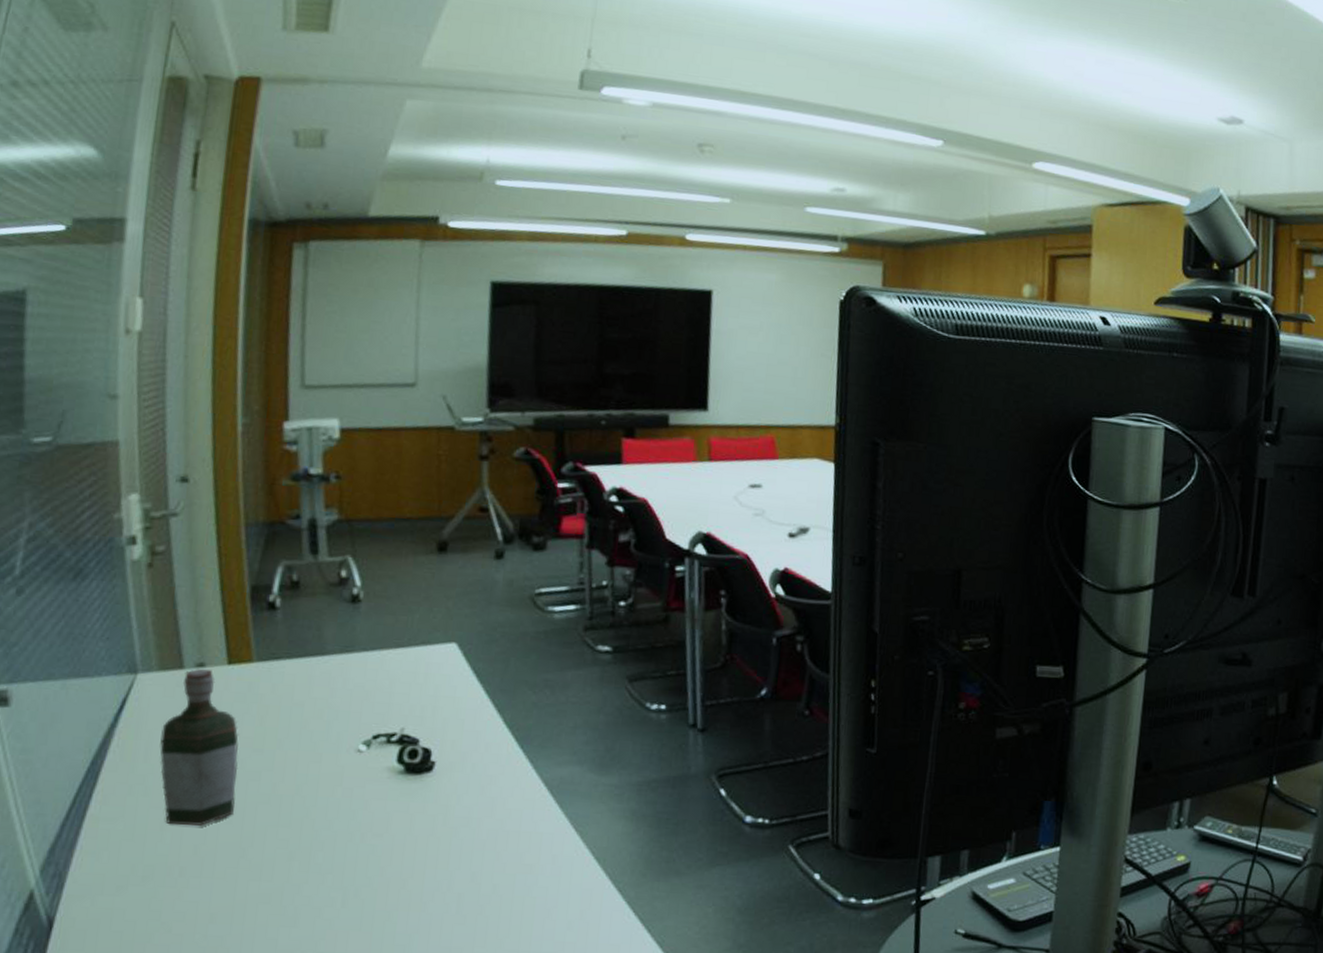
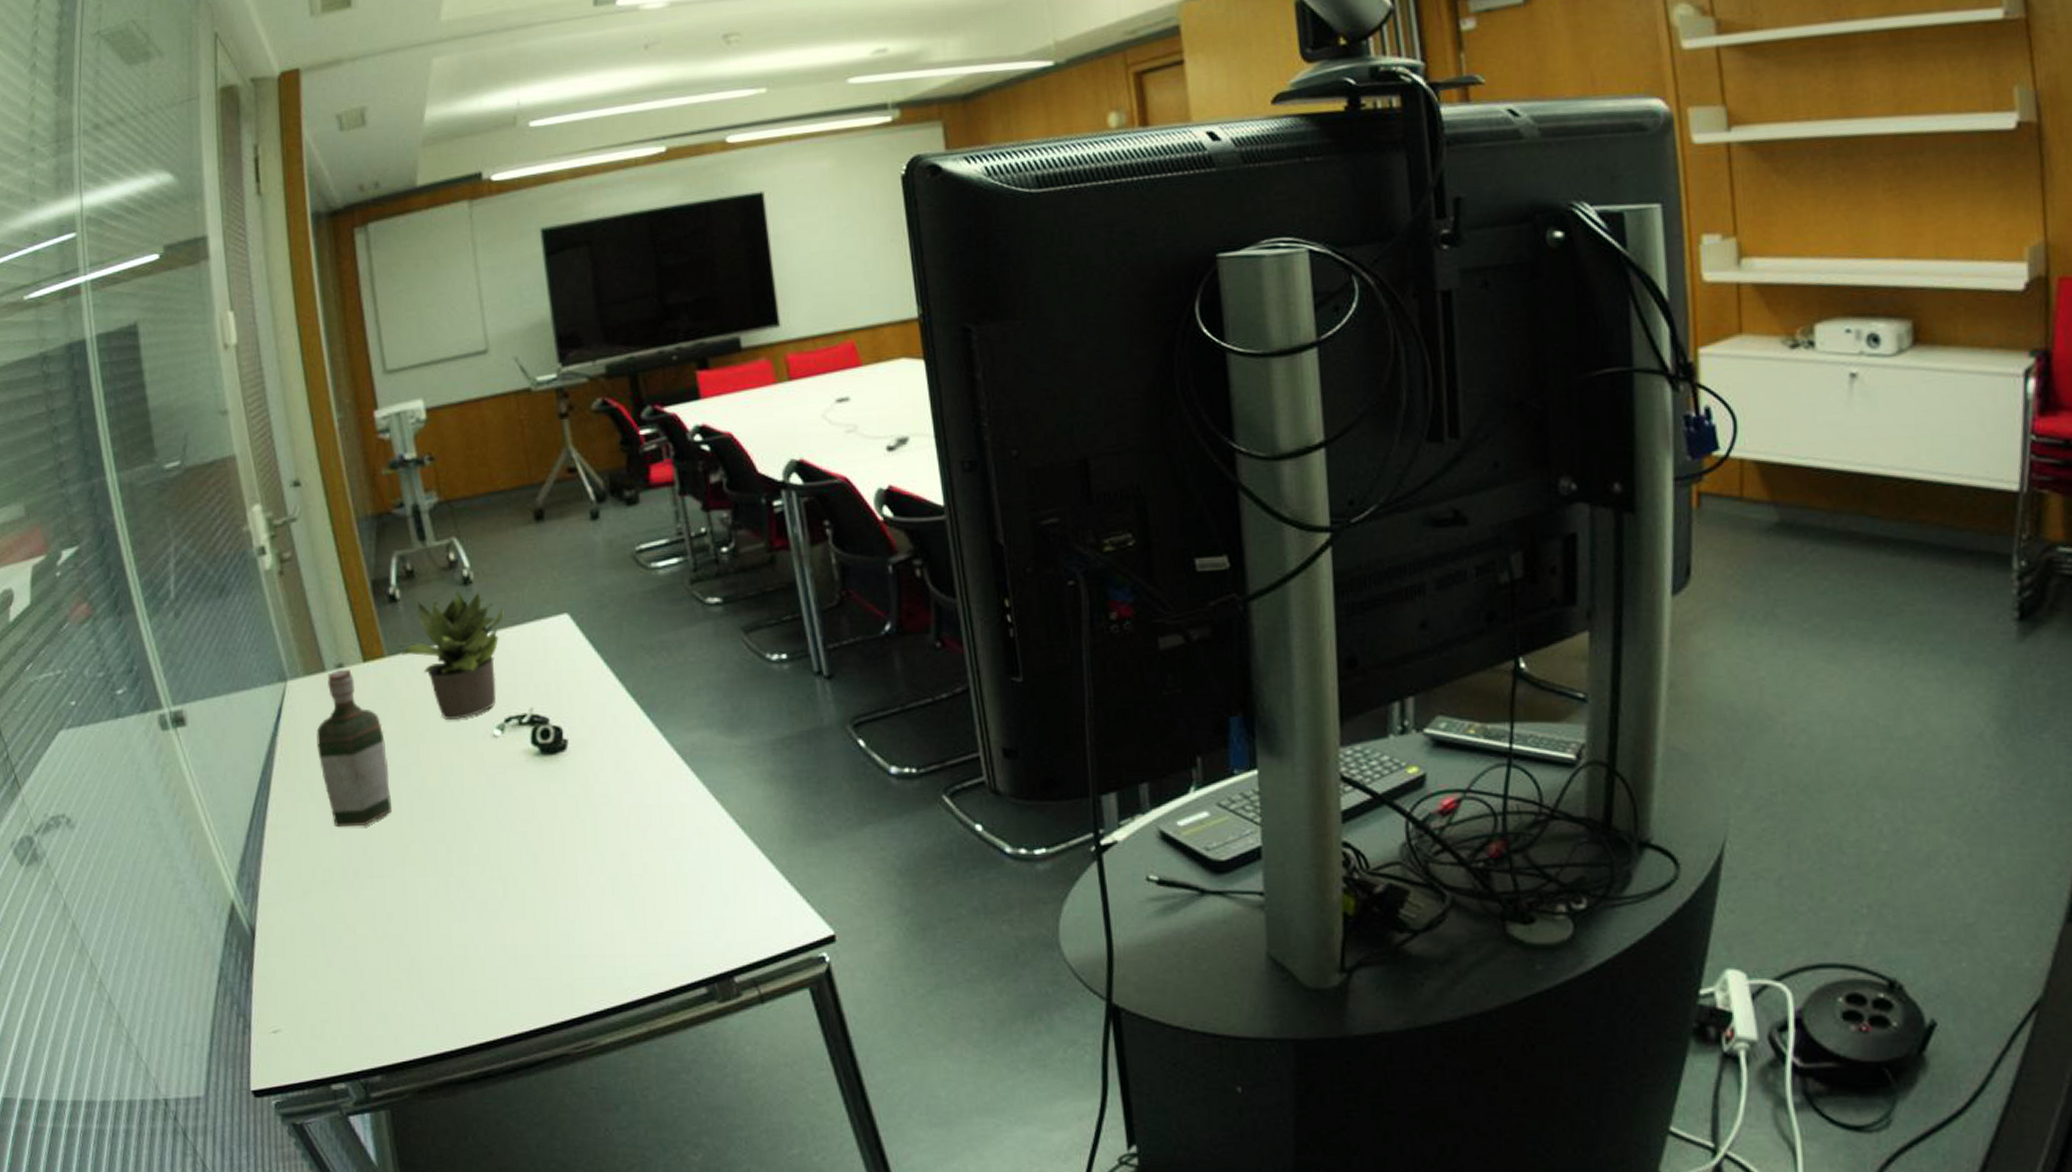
potted plant: none [273,605,390,731] -> present [402,588,504,720]

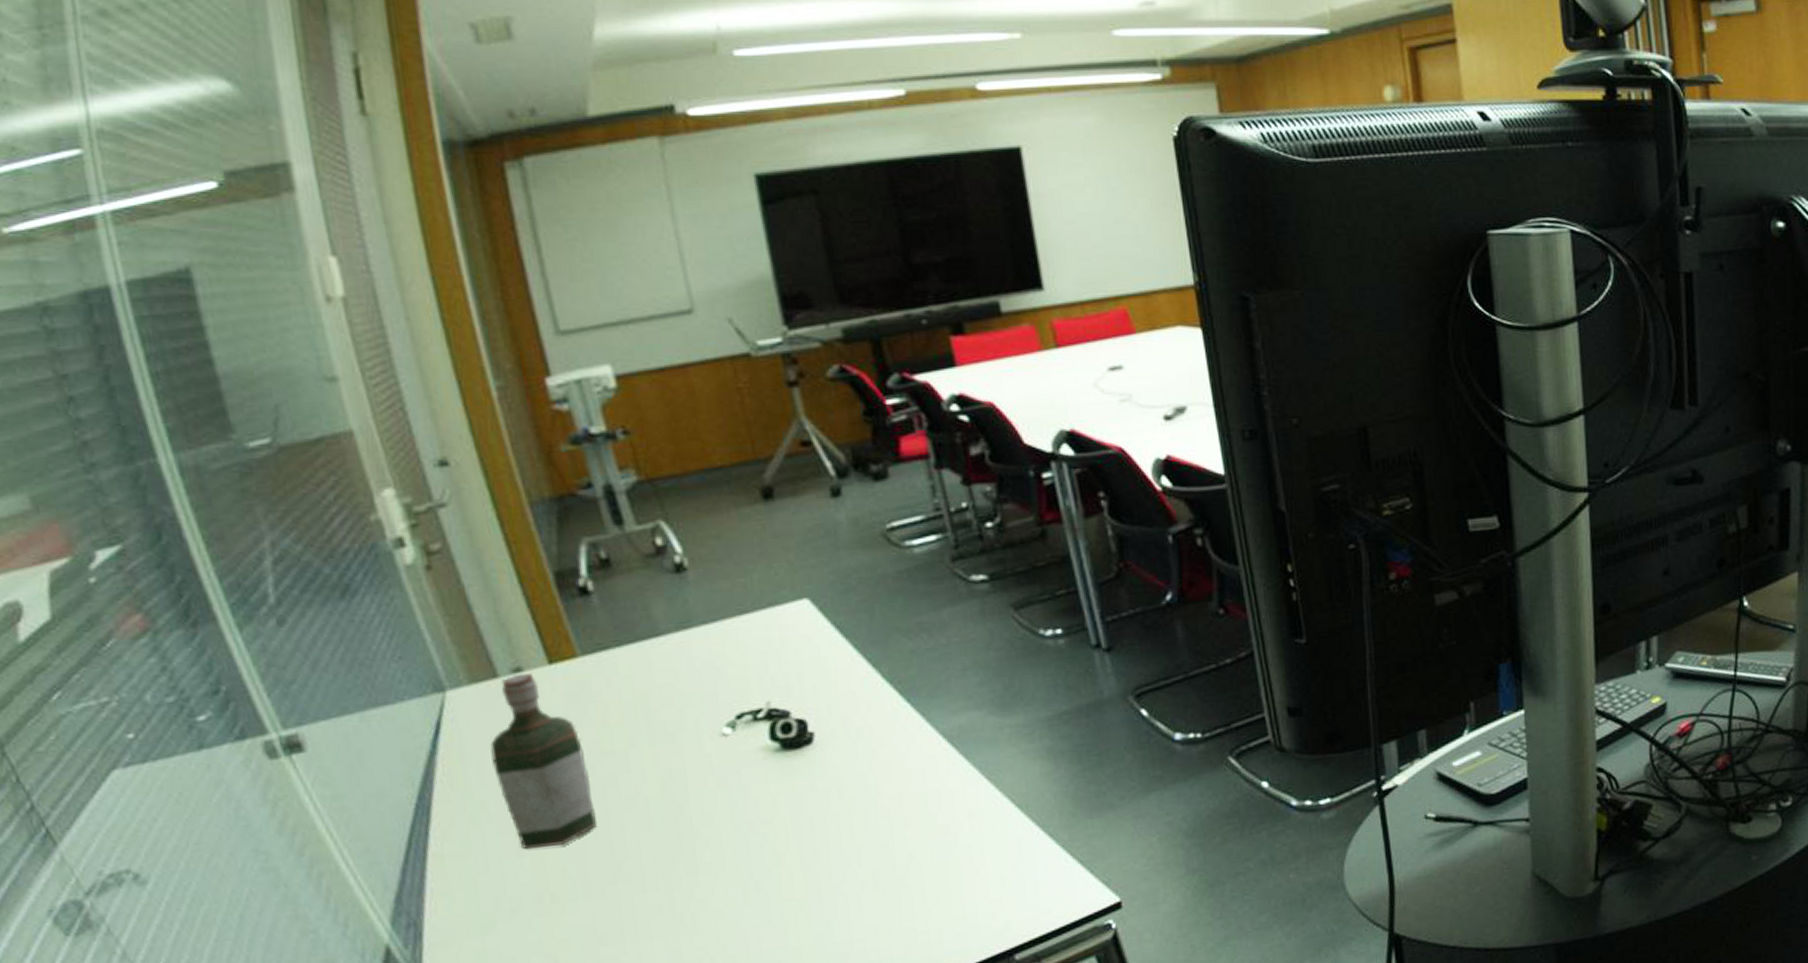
potted plant: present [402,588,504,720] -> none [600,576,729,721]

